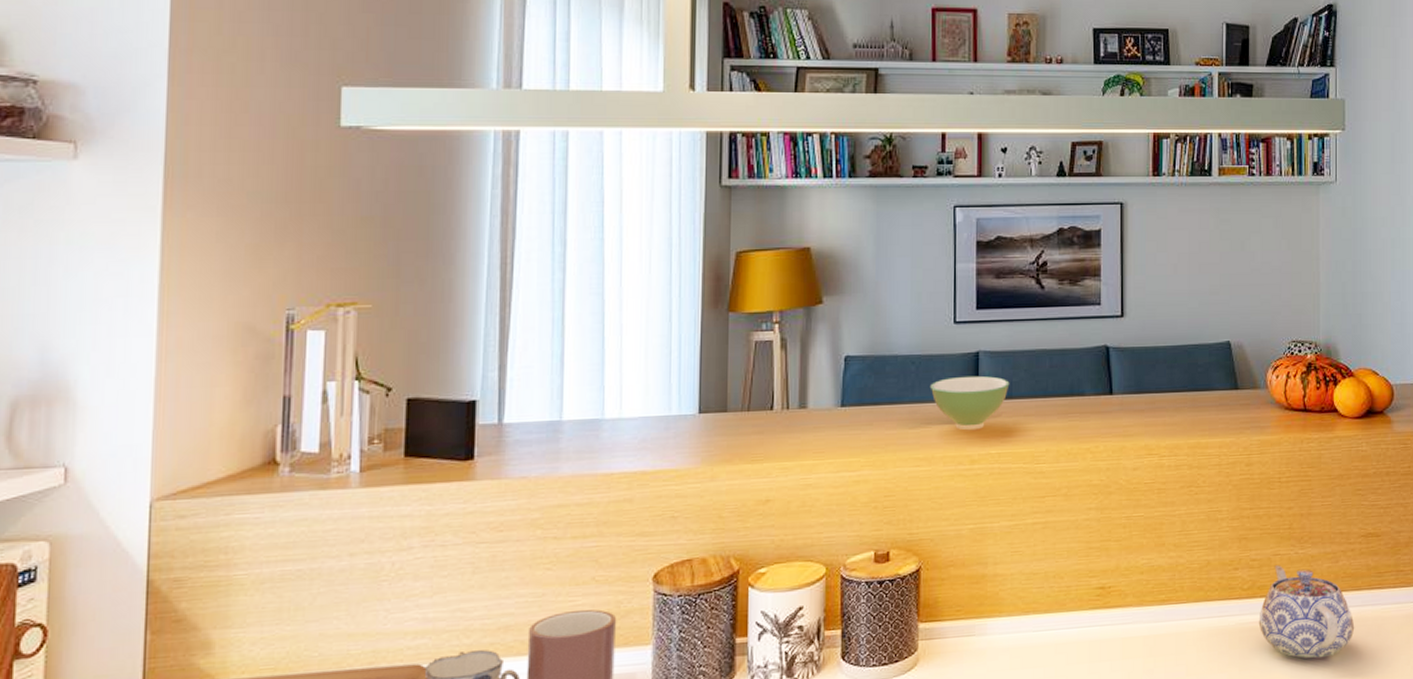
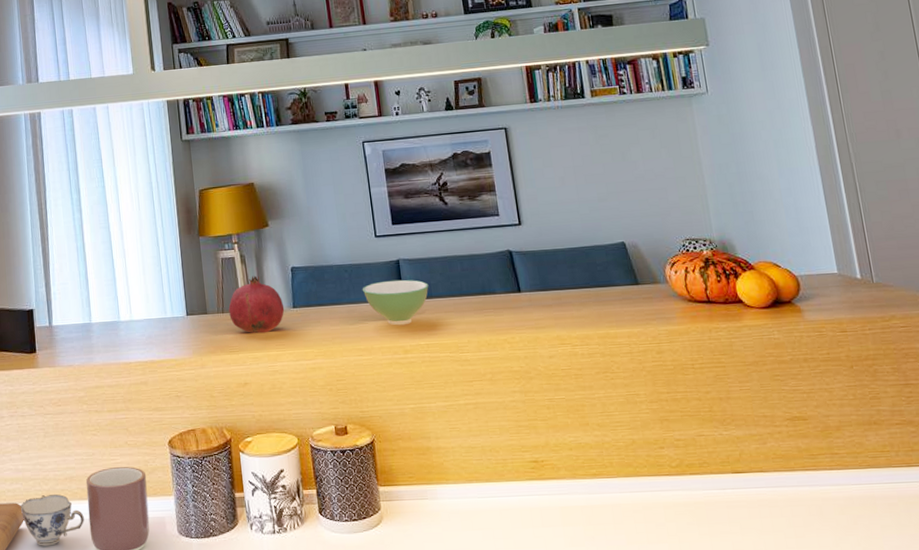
fruit: none [757,364,830,438] -> present [228,275,285,334]
teapot: present [1258,565,1355,659] -> none [691,445,795,535]

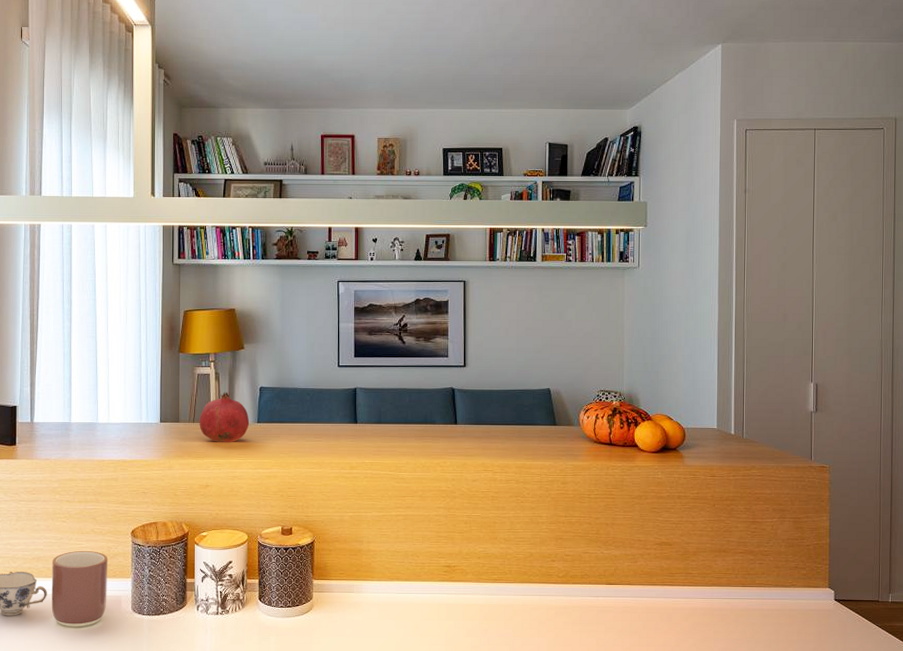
bowl: present [362,279,429,326] -> none [320,405,379,445]

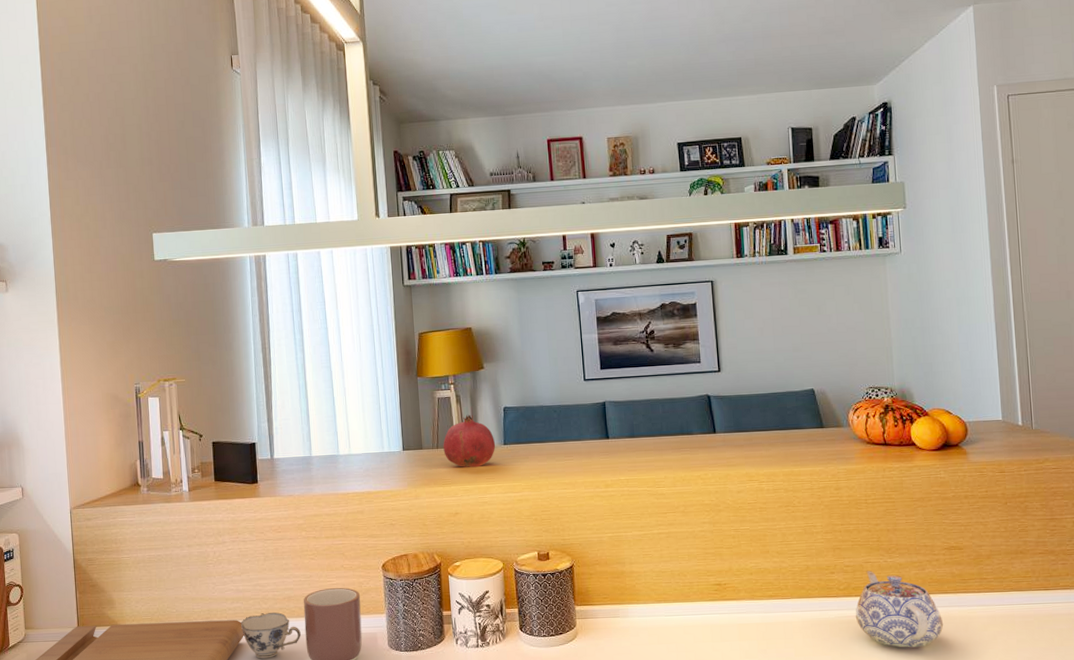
teapot: none [571,561,650,634] -> present [855,571,944,648]

